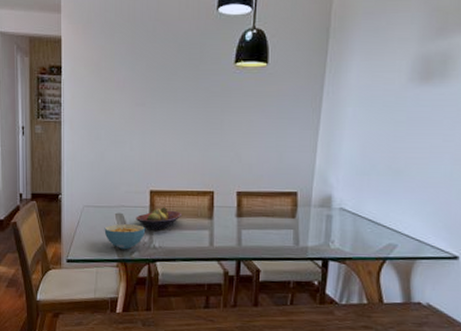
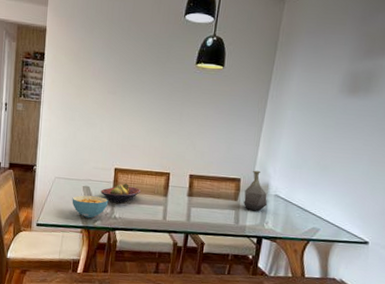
vase: none [303,181,331,228] -> present [244,170,267,211]

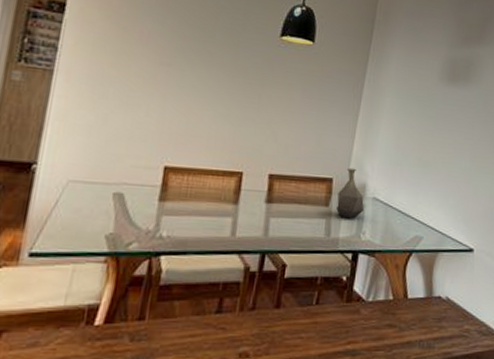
cereal bowl: present [72,195,109,218] -> none [93,206,153,240]
fruit bowl: present [100,182,142,203] -> none [140,186,202,216]

